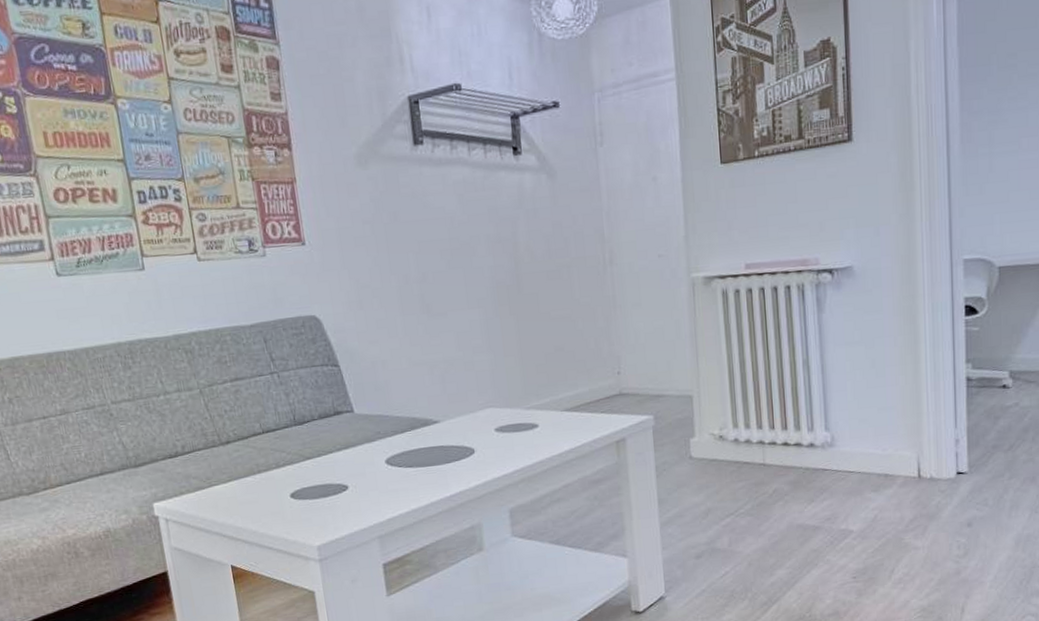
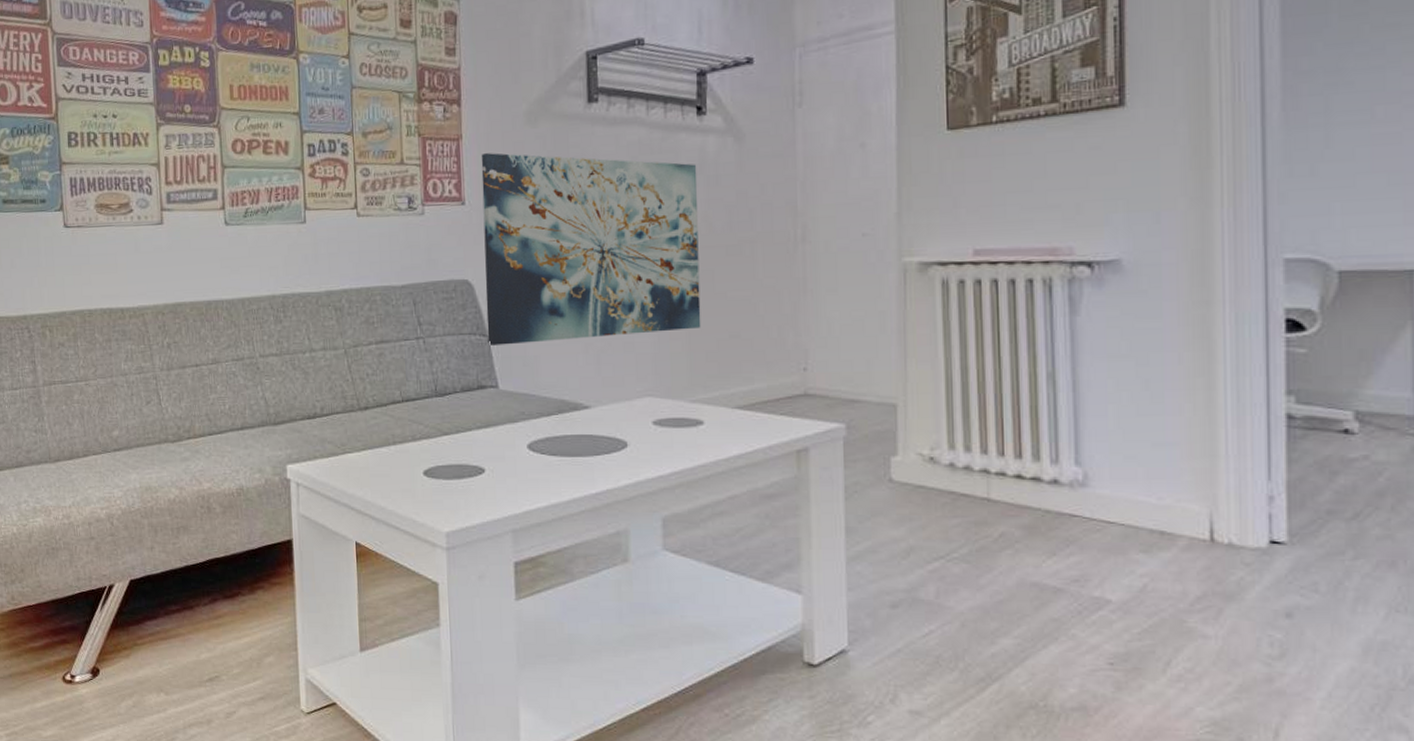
wall art: none [316,194,531,374] -> present [481,153,701,345]

